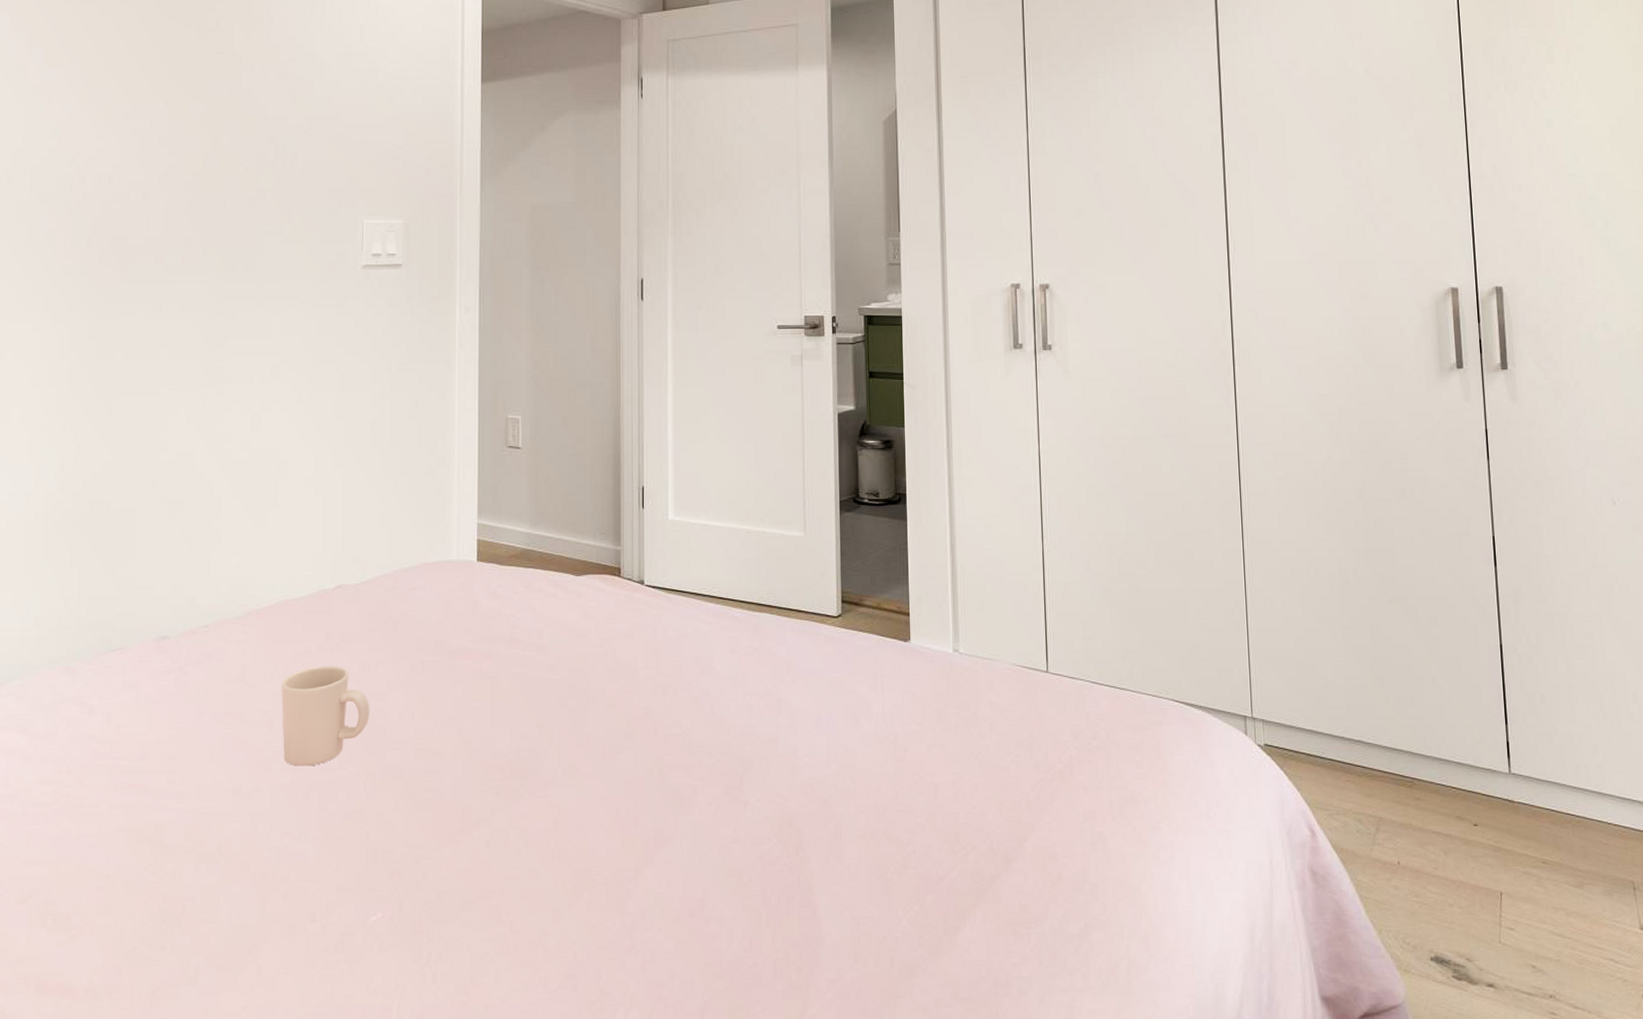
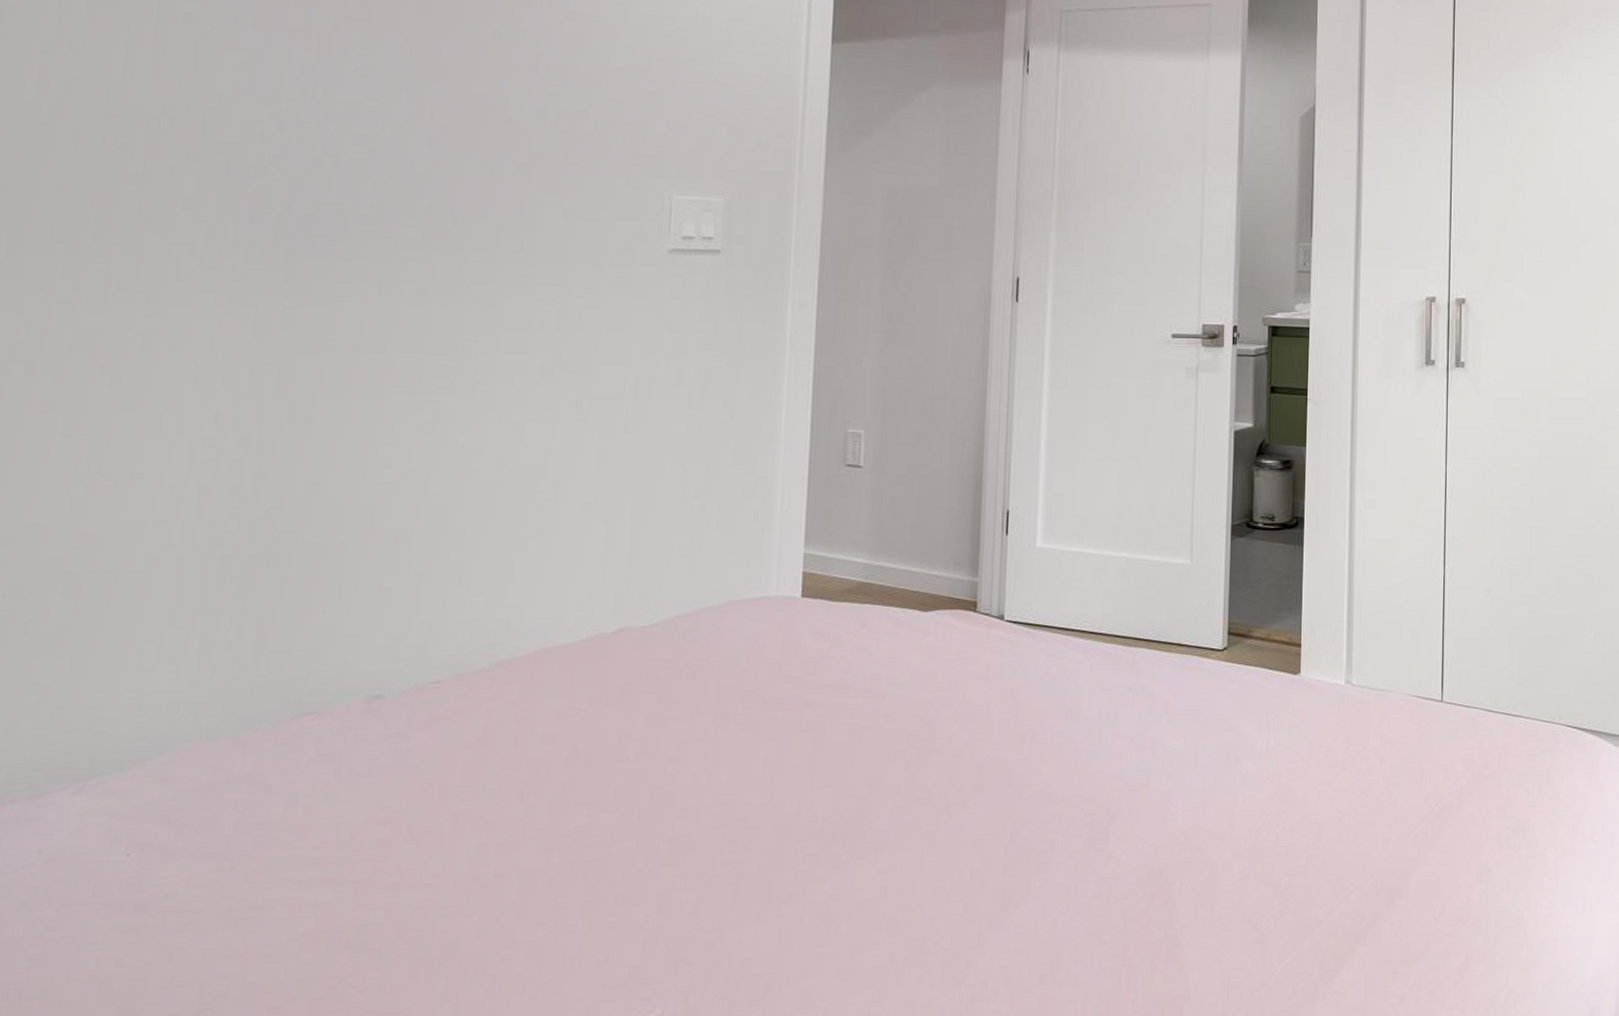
mug: present [281,666,370,767] -> none [538,723,656,845]

